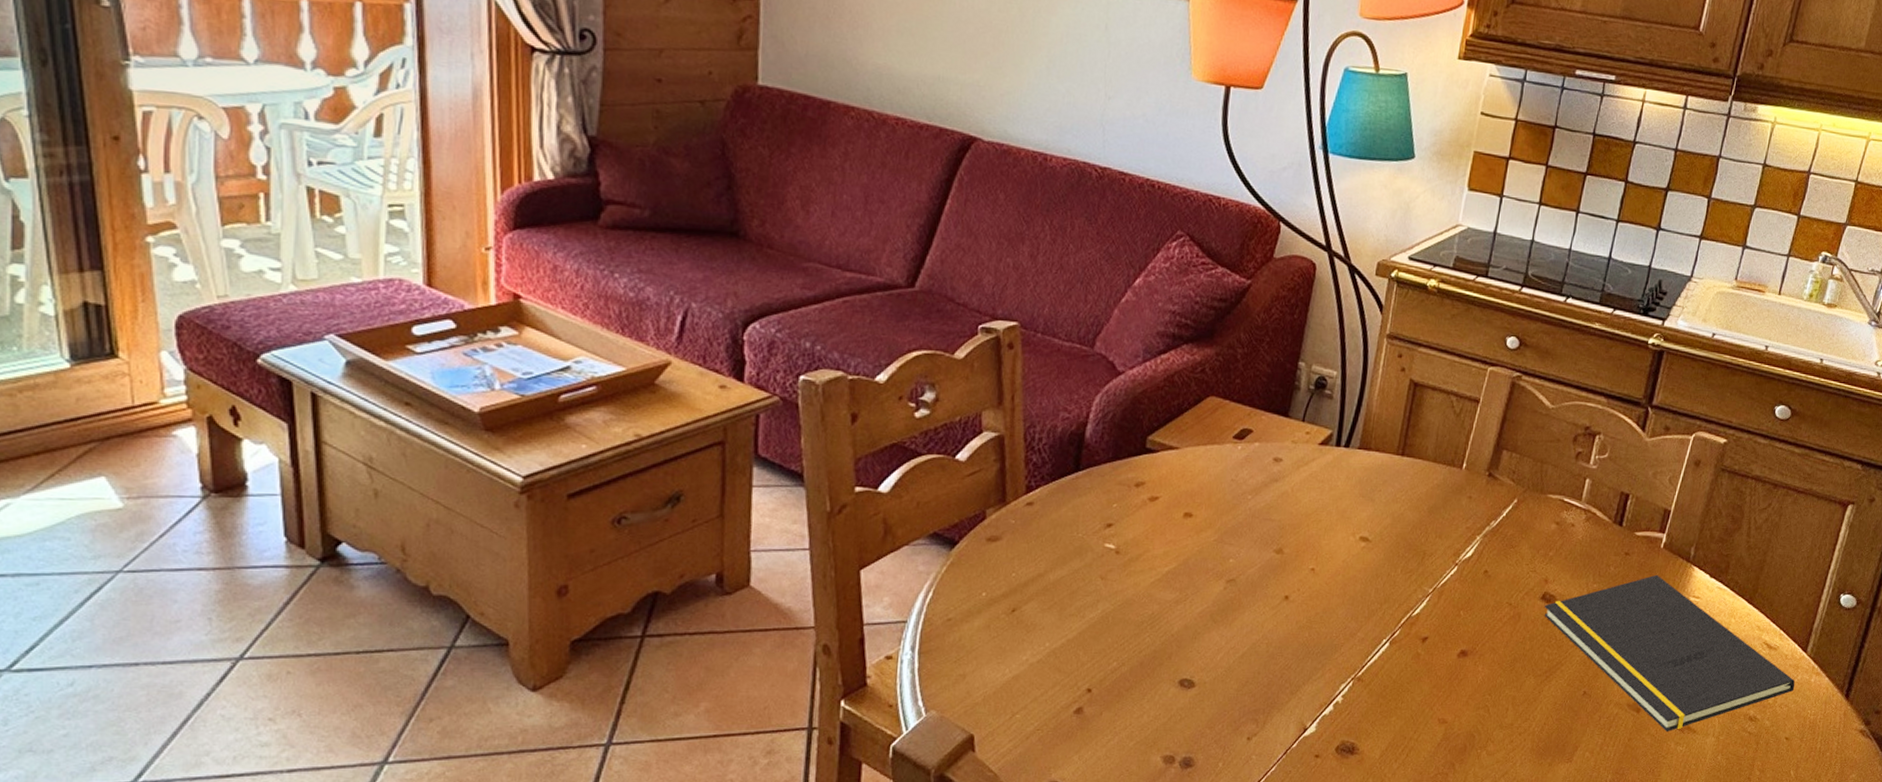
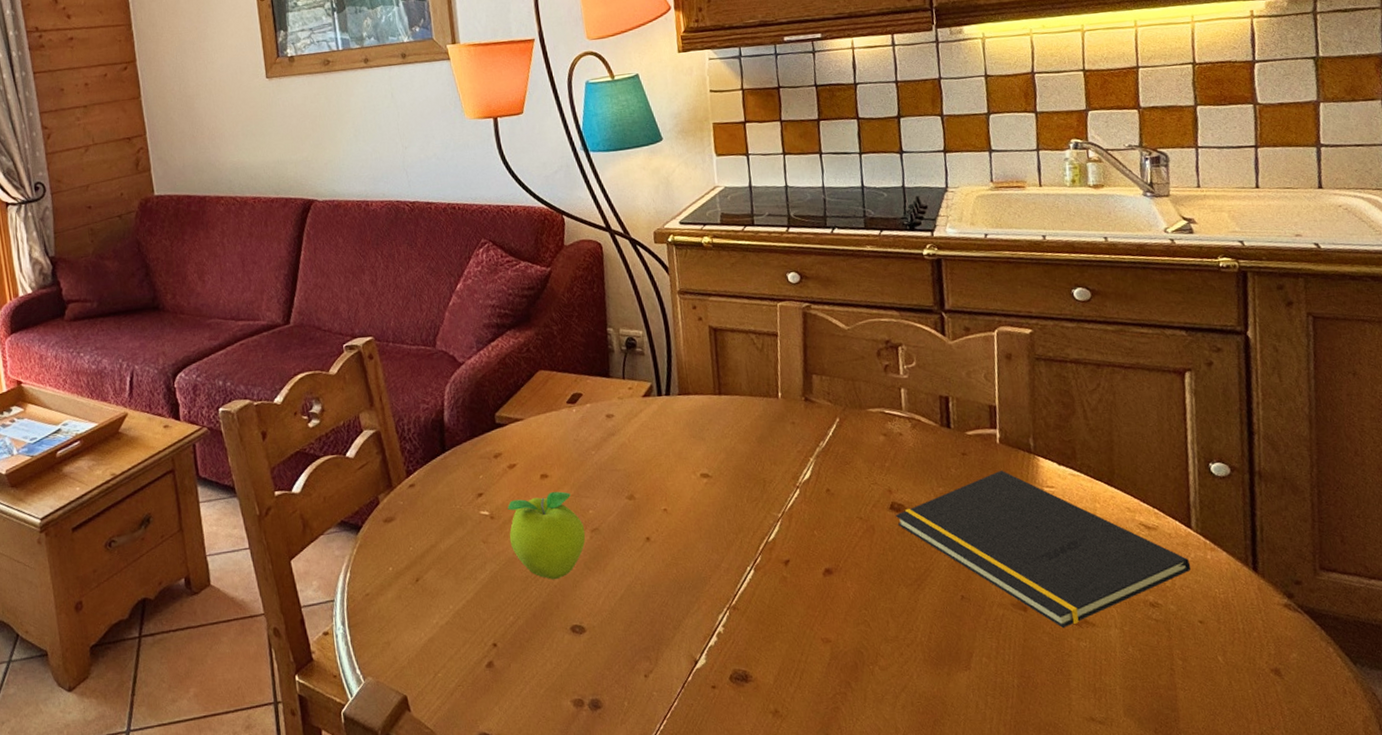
fruit: none [1132,534,1220,629] -> present [507,491,586,580]

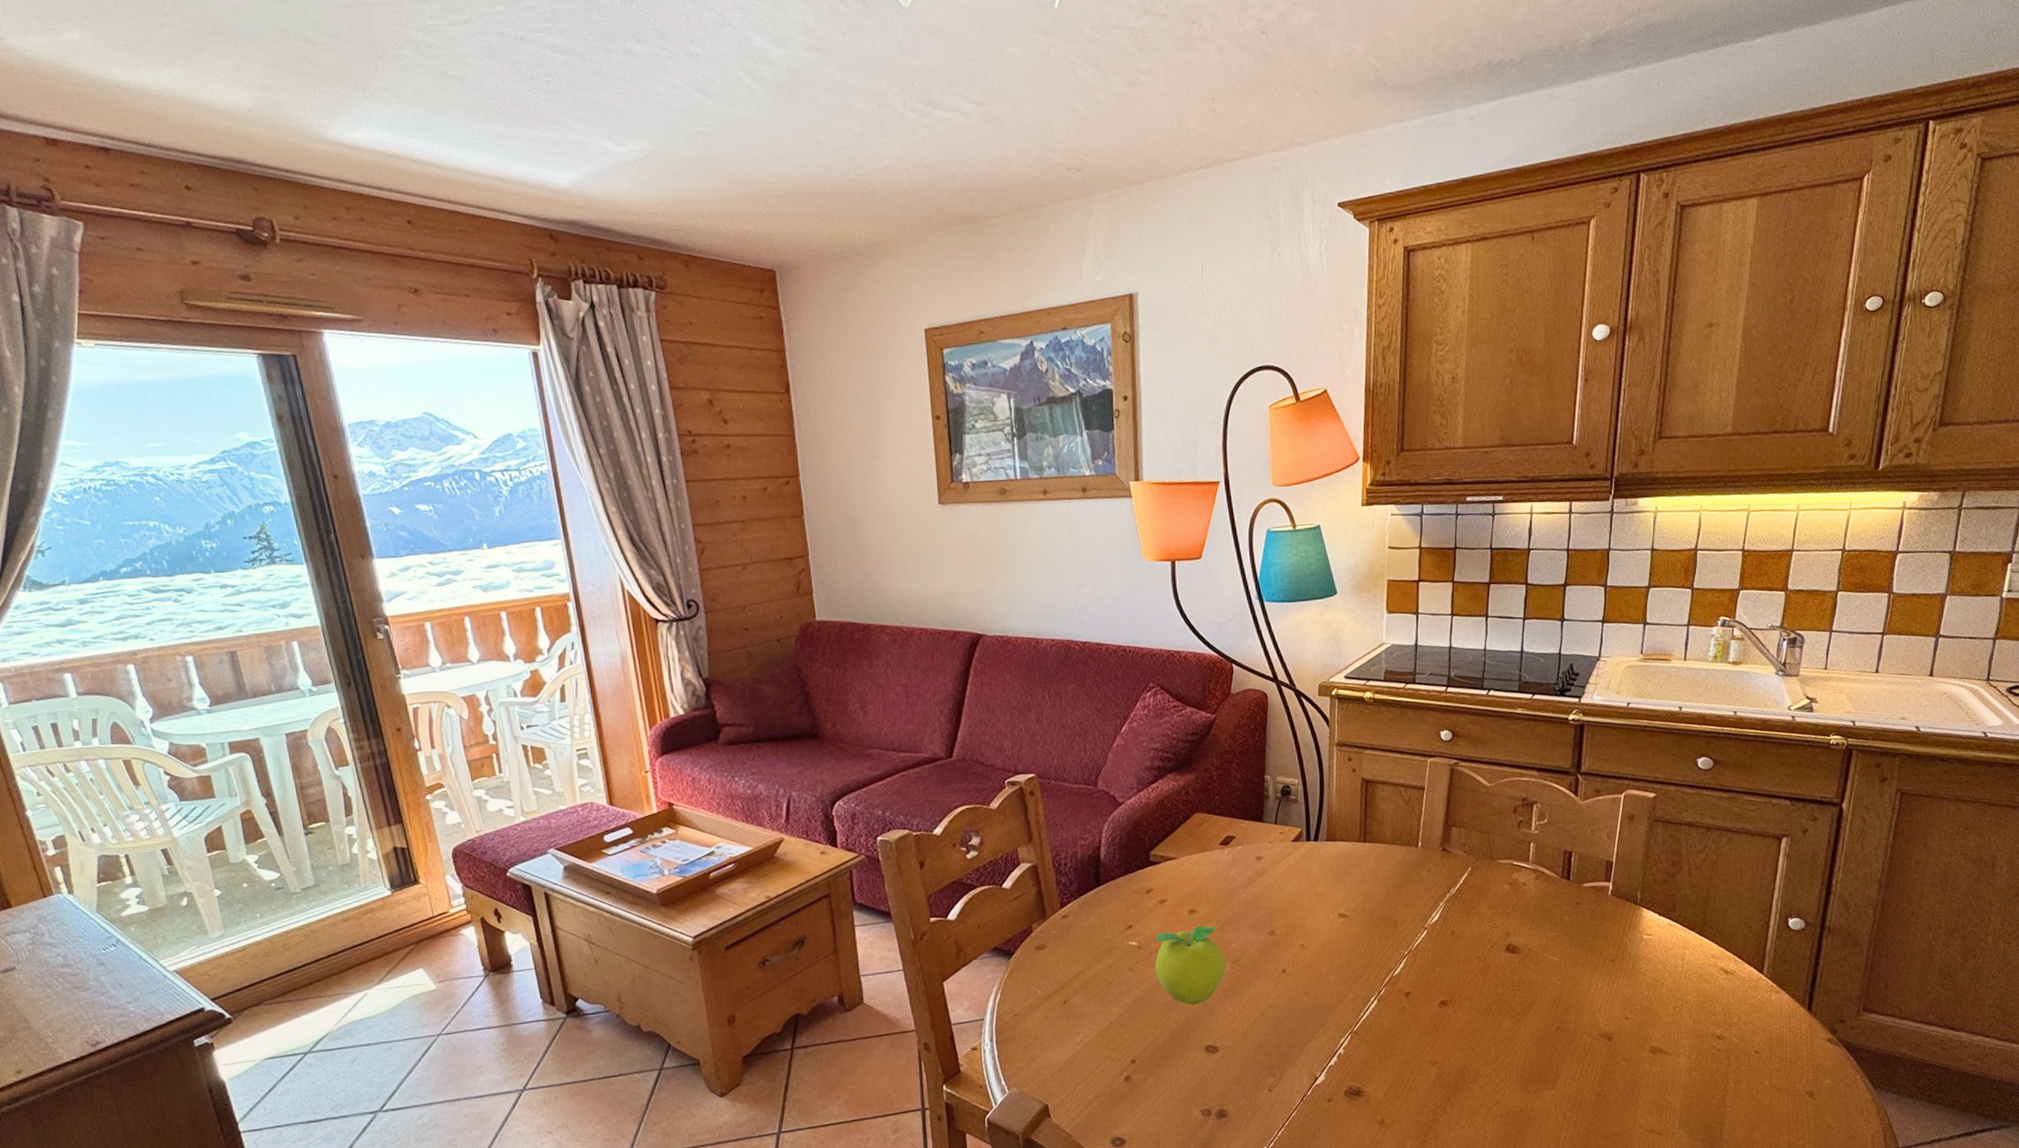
notepad: present [896,470,1191,628] -> none [1510,918,1757,1055]

